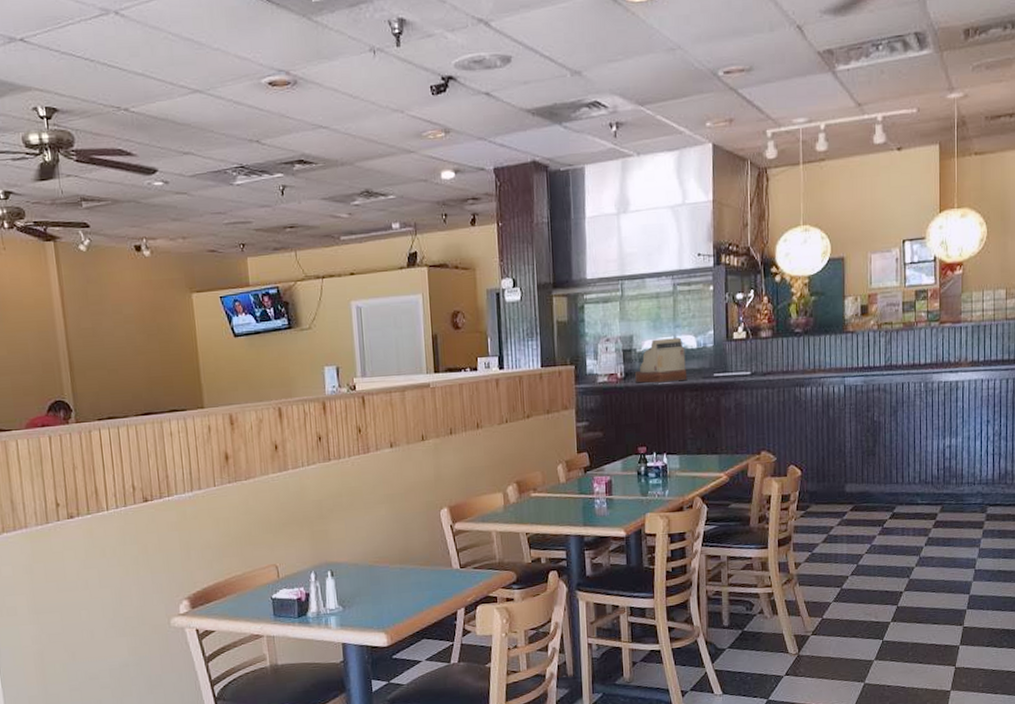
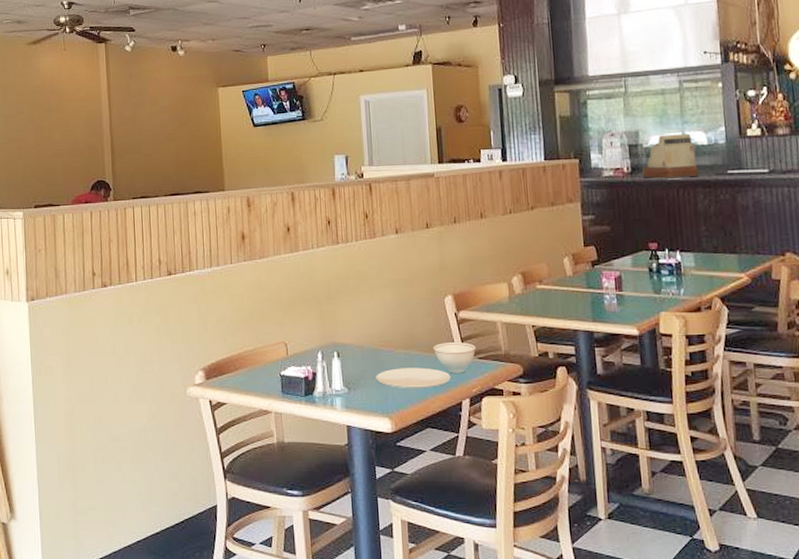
plate: none [371,581,446,603] -> present [376,367,451,389]
bowl: none [428,553,472,586] -> present [433,342,477,375]

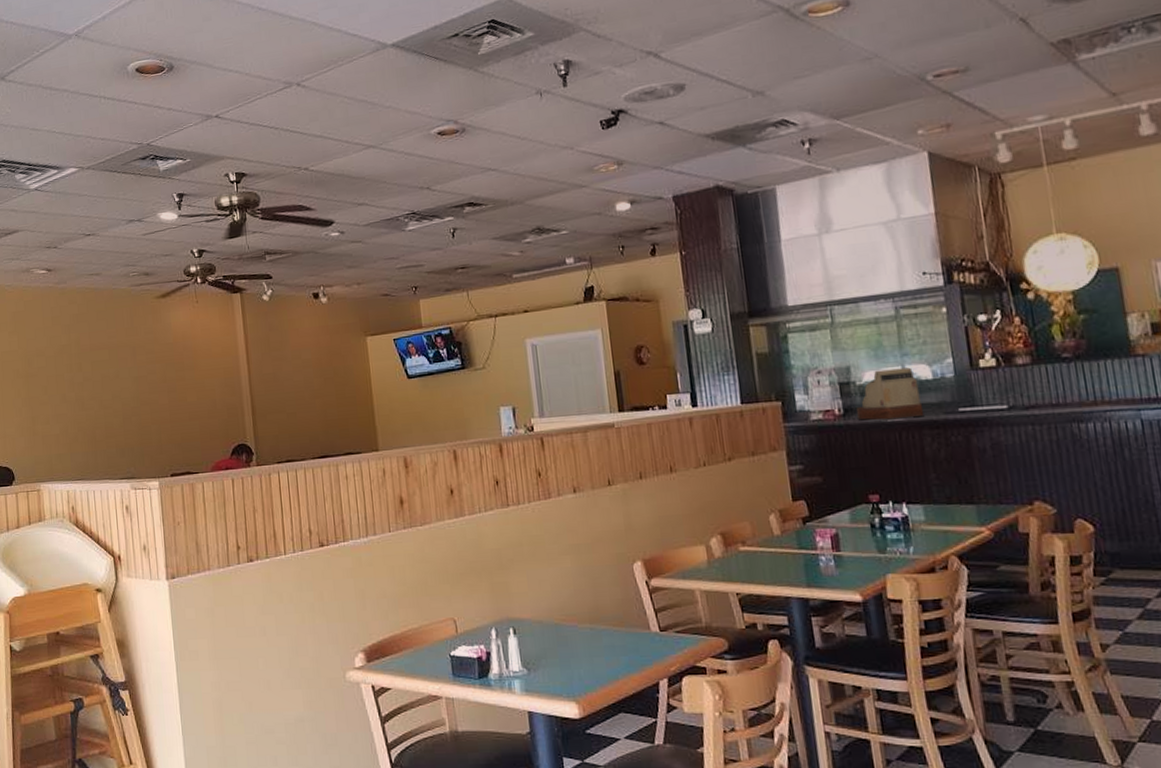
plate: present [376,367,451,389] -> none [558,644,645,669]
bowl: present [433,342,477,375] -> none [622,614,673,651]

